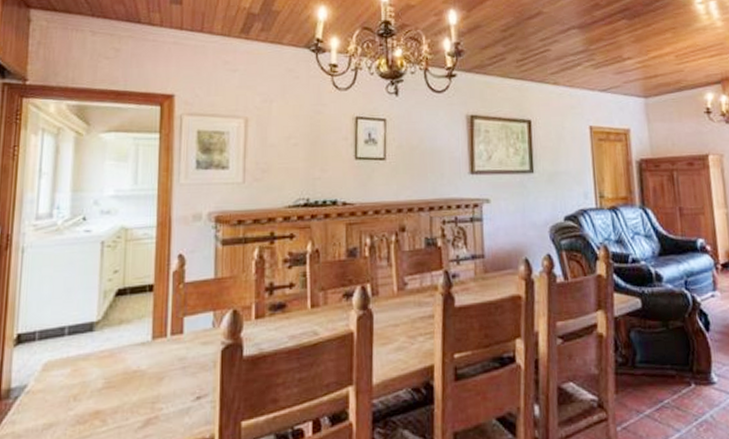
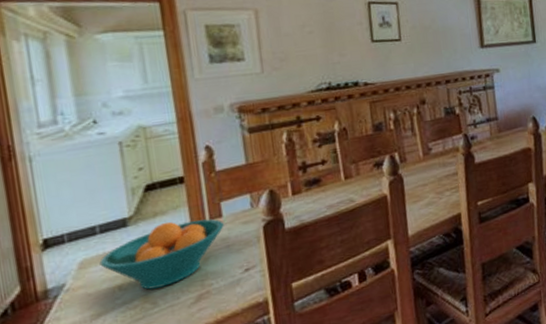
fruit bowl: none [61,331,183,404] -> present [99,219,224,290]

